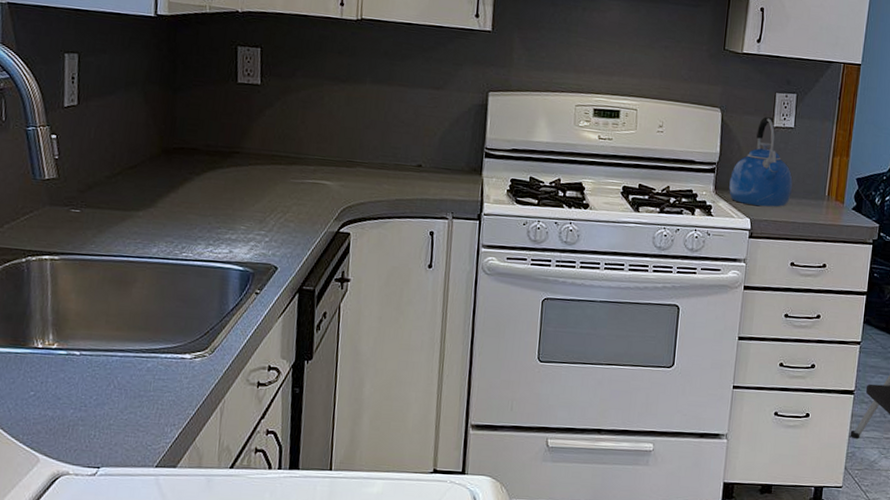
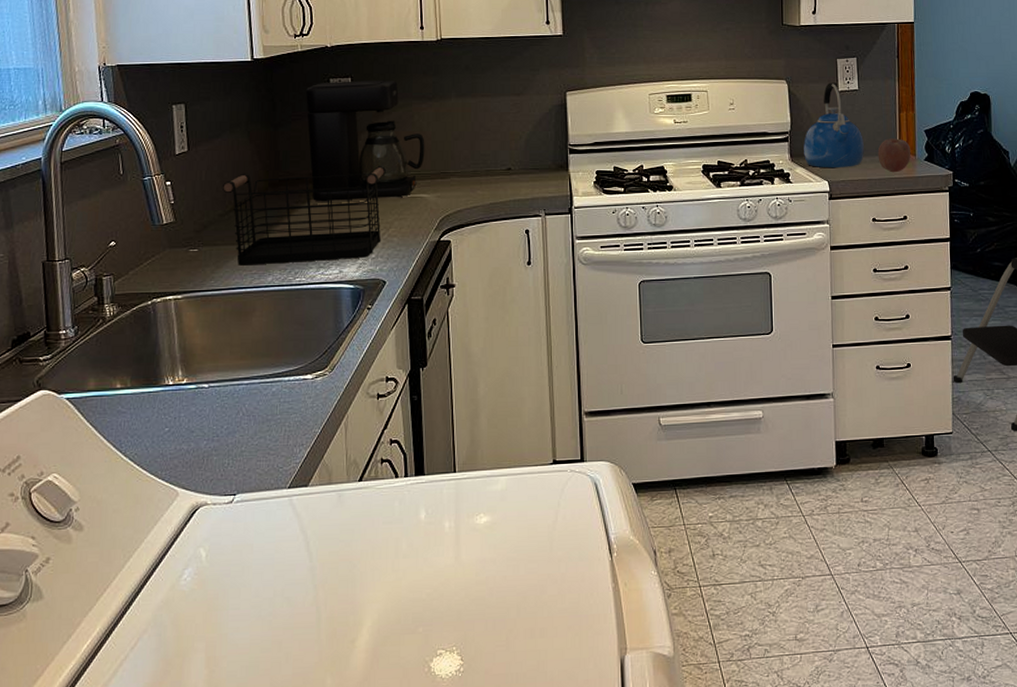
dish rack: none [111,135,289,240] -> present [221,165,386,266]
coffee maker: none [208,49,334,182] -> present [306,80,425,202]
fruit: none [805,181,840,219] -> present [878,137,911,173]

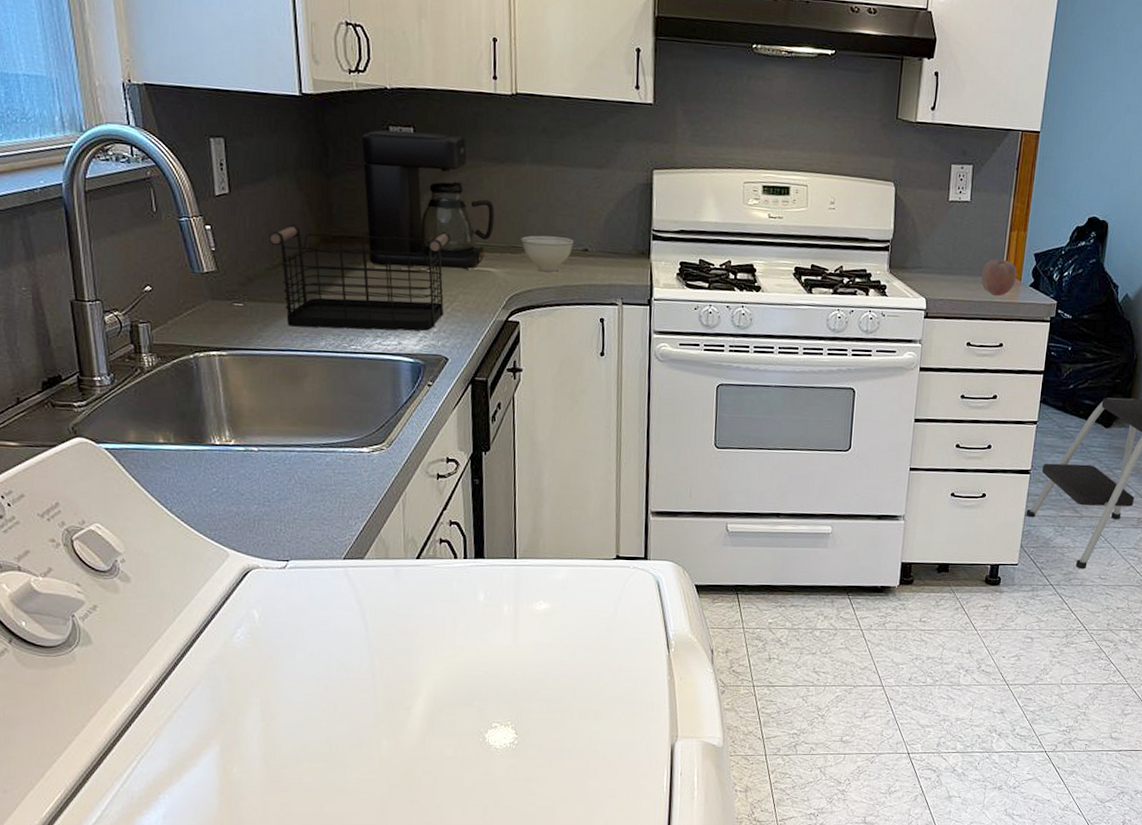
bowl: none [449,160,499,193] -> present [521,235,575,272]
kettle: present [803,82,865,168] -> none [903,190,969,286]

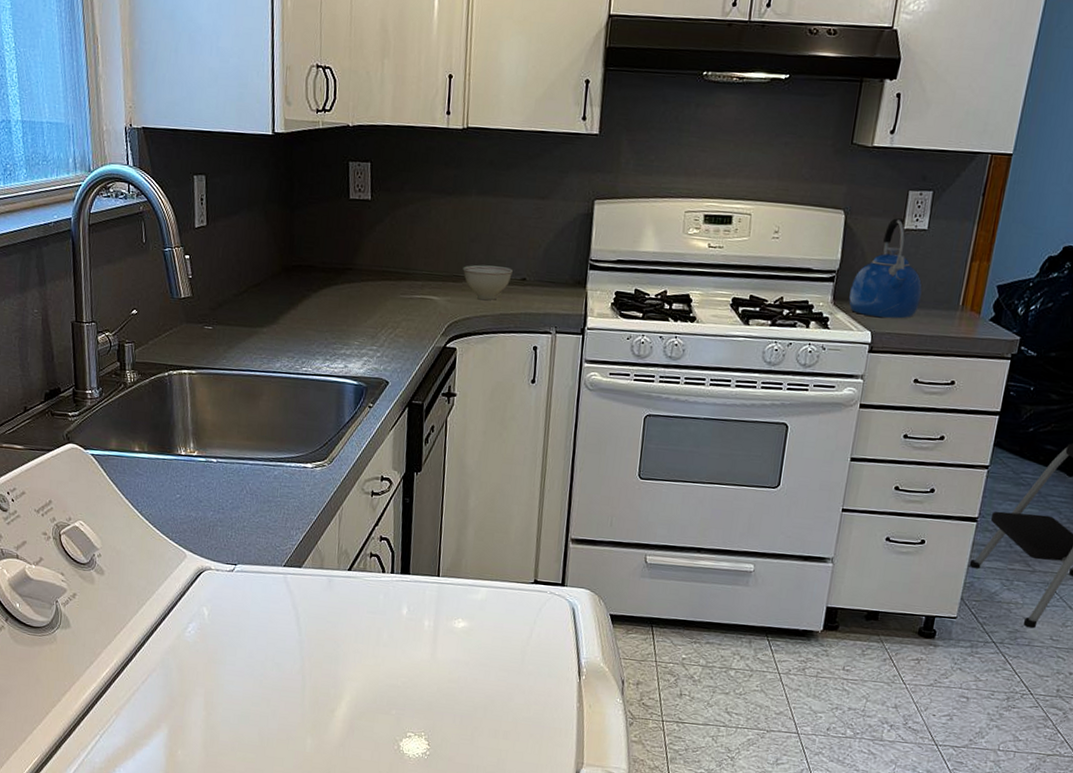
dish rack: present [268,224,451,331] -> none [237,254,398,355]
coffee maker: present [362,130,495,270] -> none [324,165,441,297]
kettle: none [903,190,969,286] -> present [848,218,922,319]
fruit: present [981,258,1017,297] -> none [934,290,976,331]

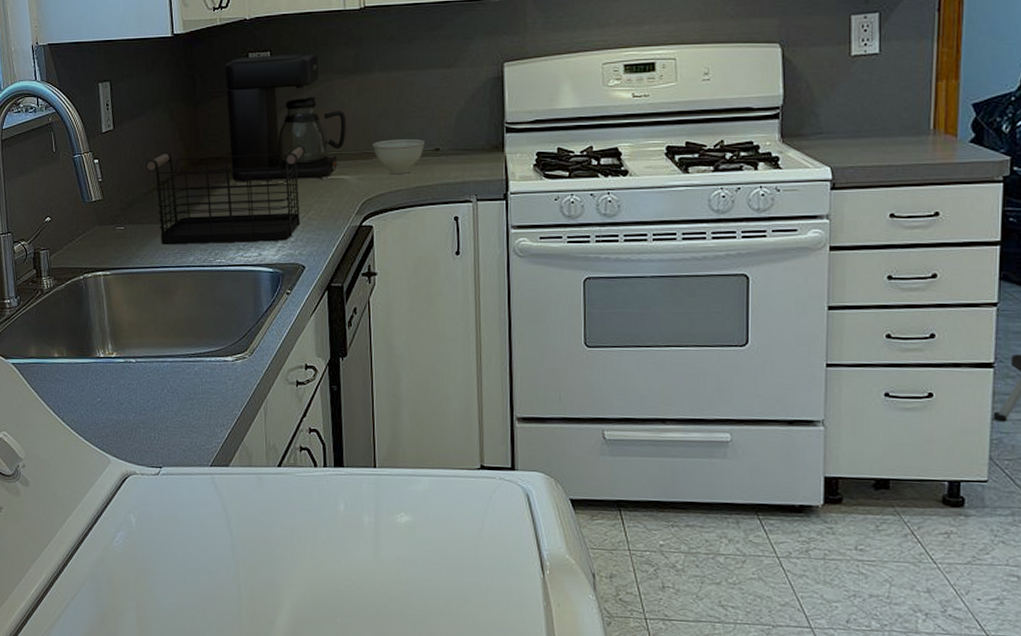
dish rack: none [237,254,398,355] -> present [145,144,306,245]
coffee maker: none [324,165,441,297] -> present [225,53,347,182]
kettle: present [848,218,922,319] -> none [799,45,885,152]

